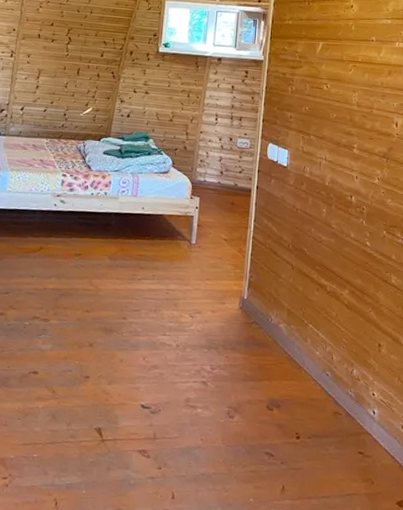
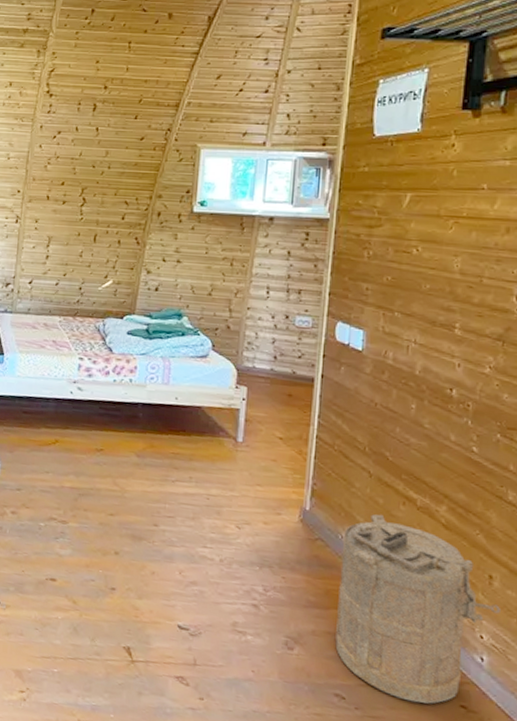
laundry hamper: none [266,299,387,454] -> present [335,514,500,704]

